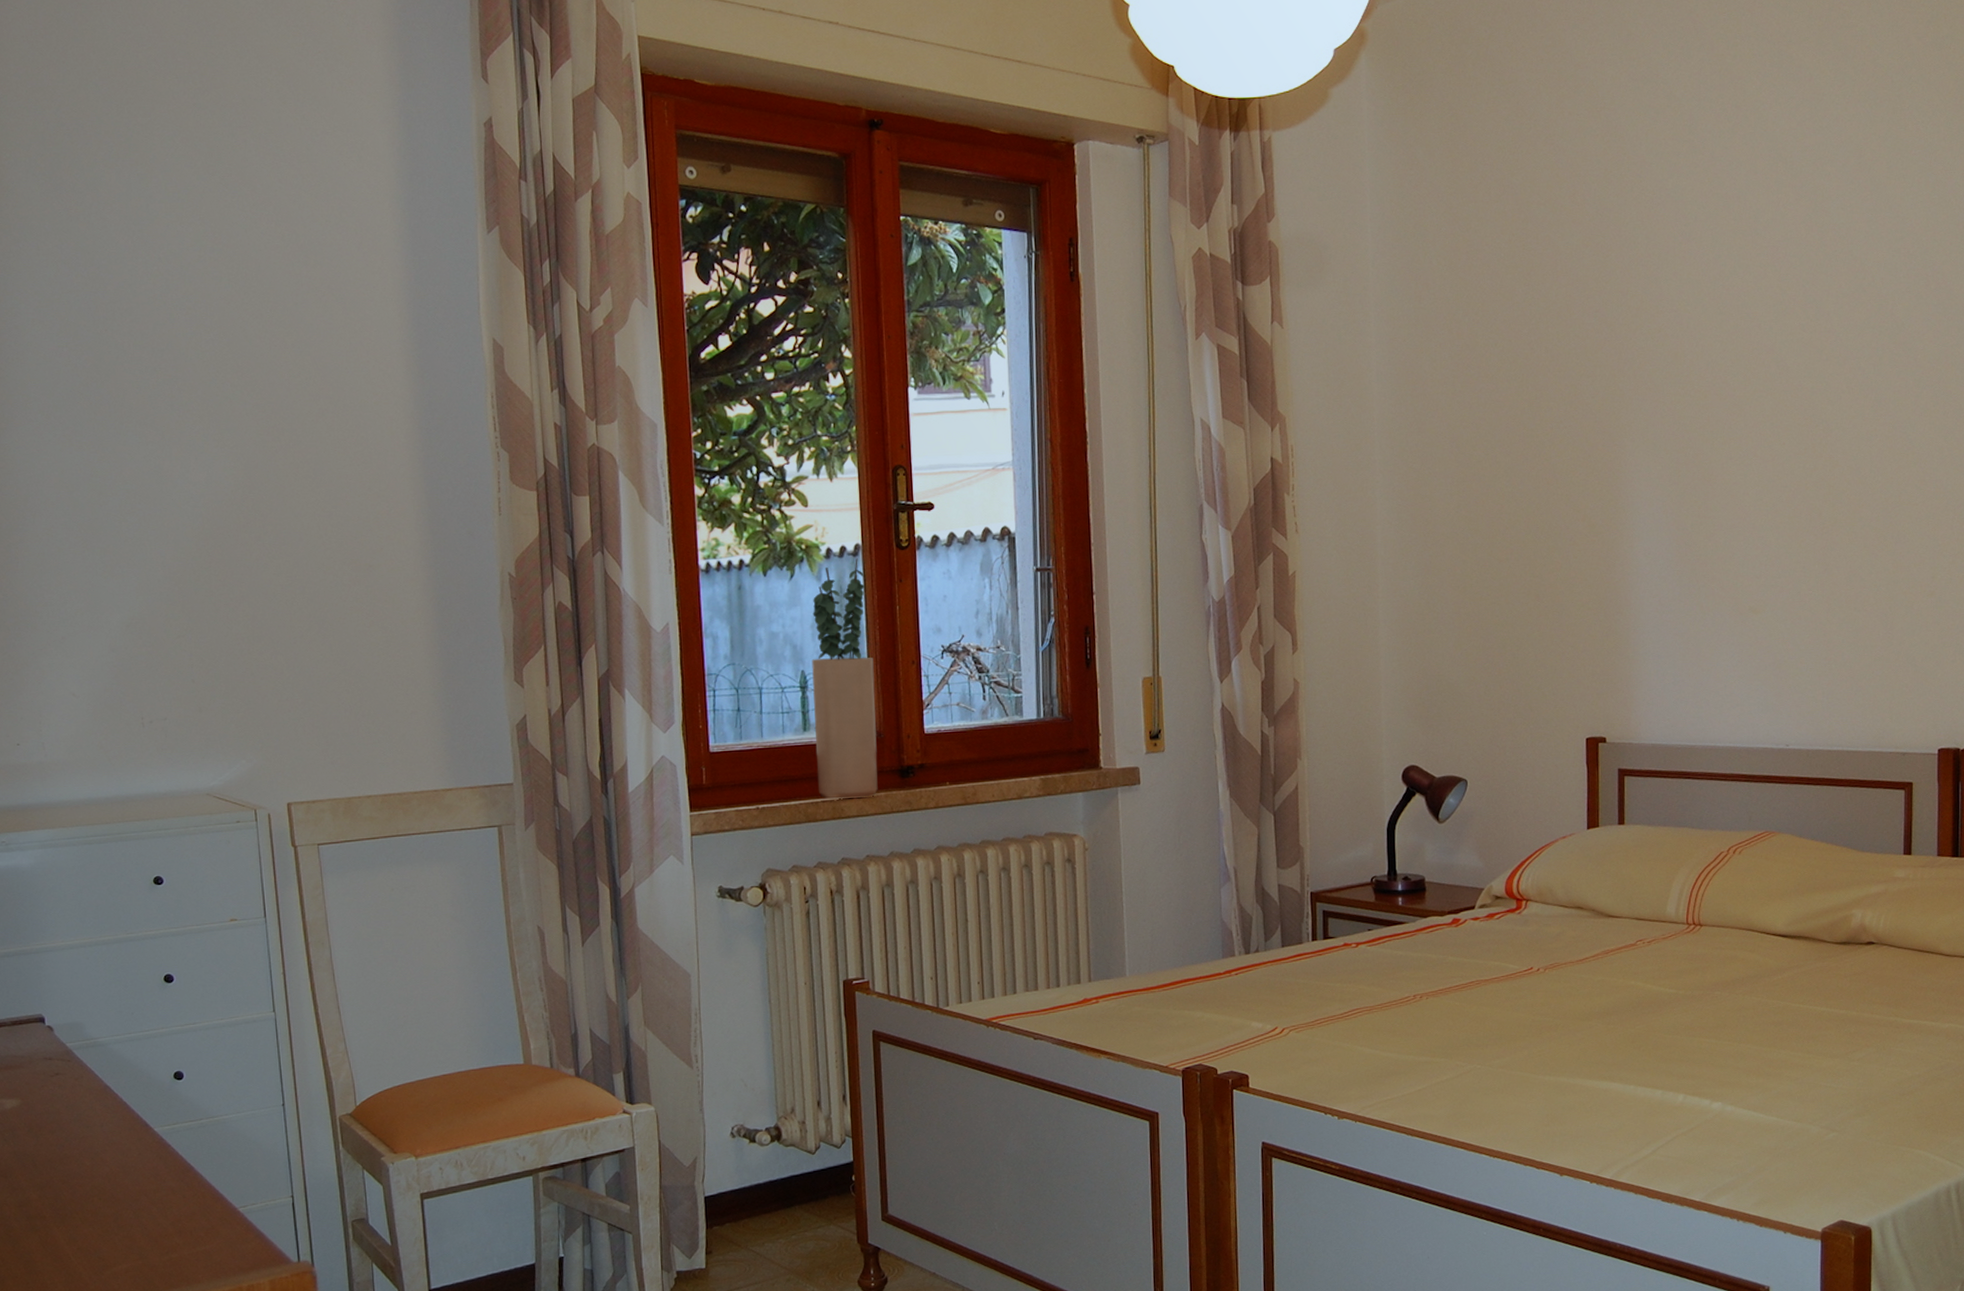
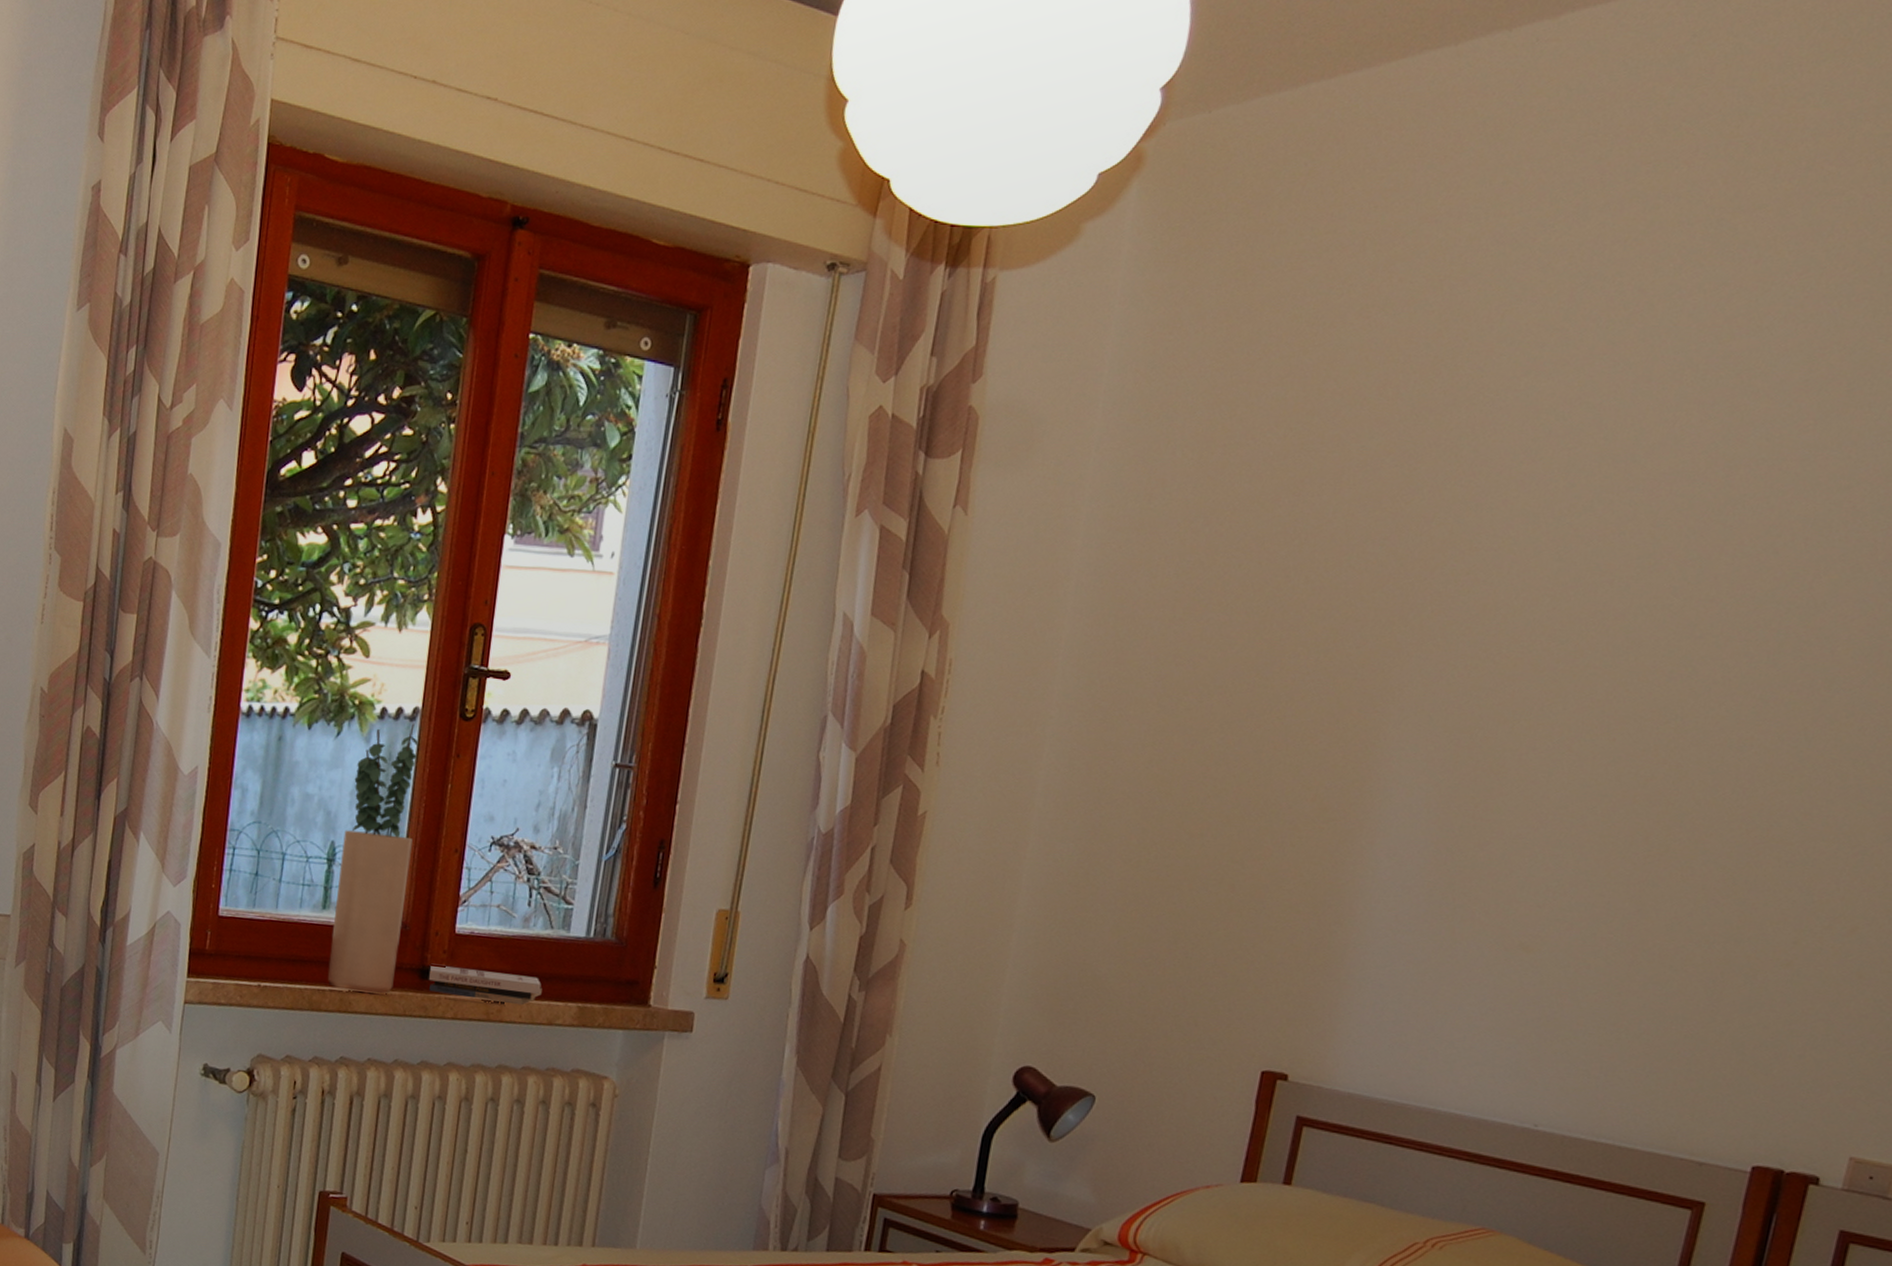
books: none [907,760,1008,788] -> present [428,963,542,1006]

